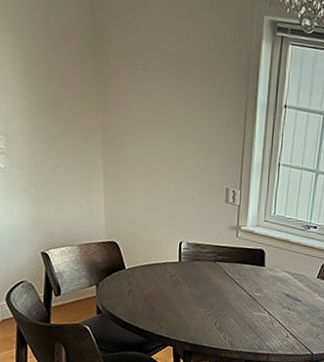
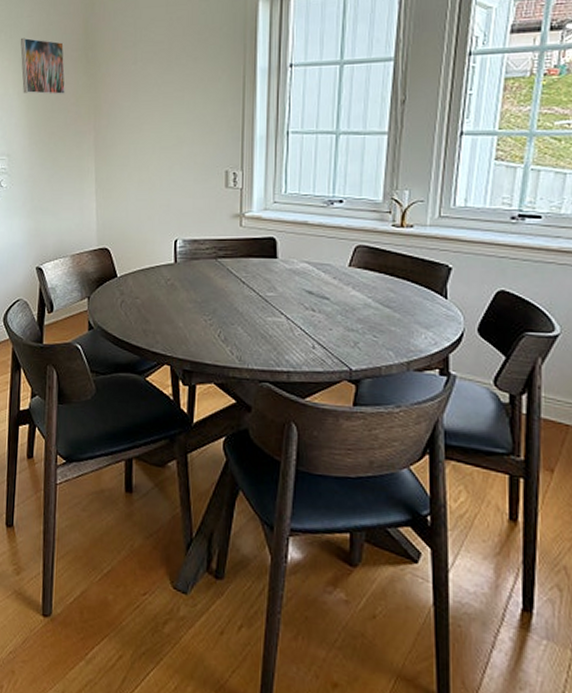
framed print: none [16,8,71,84] -> present [20,37,65,95]

